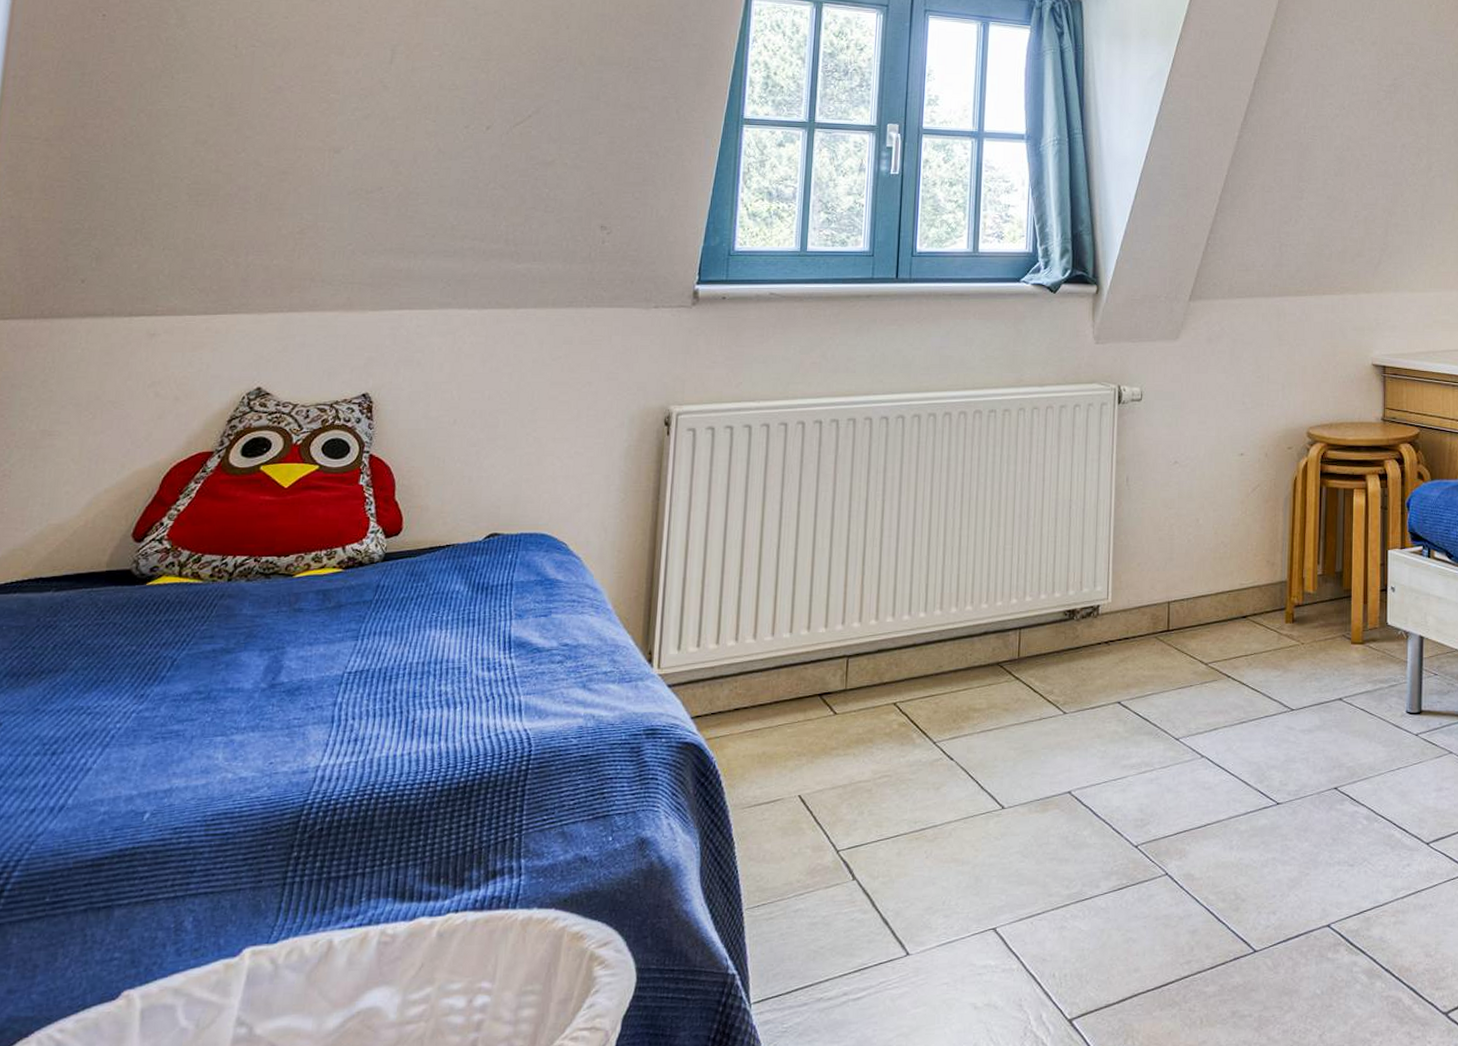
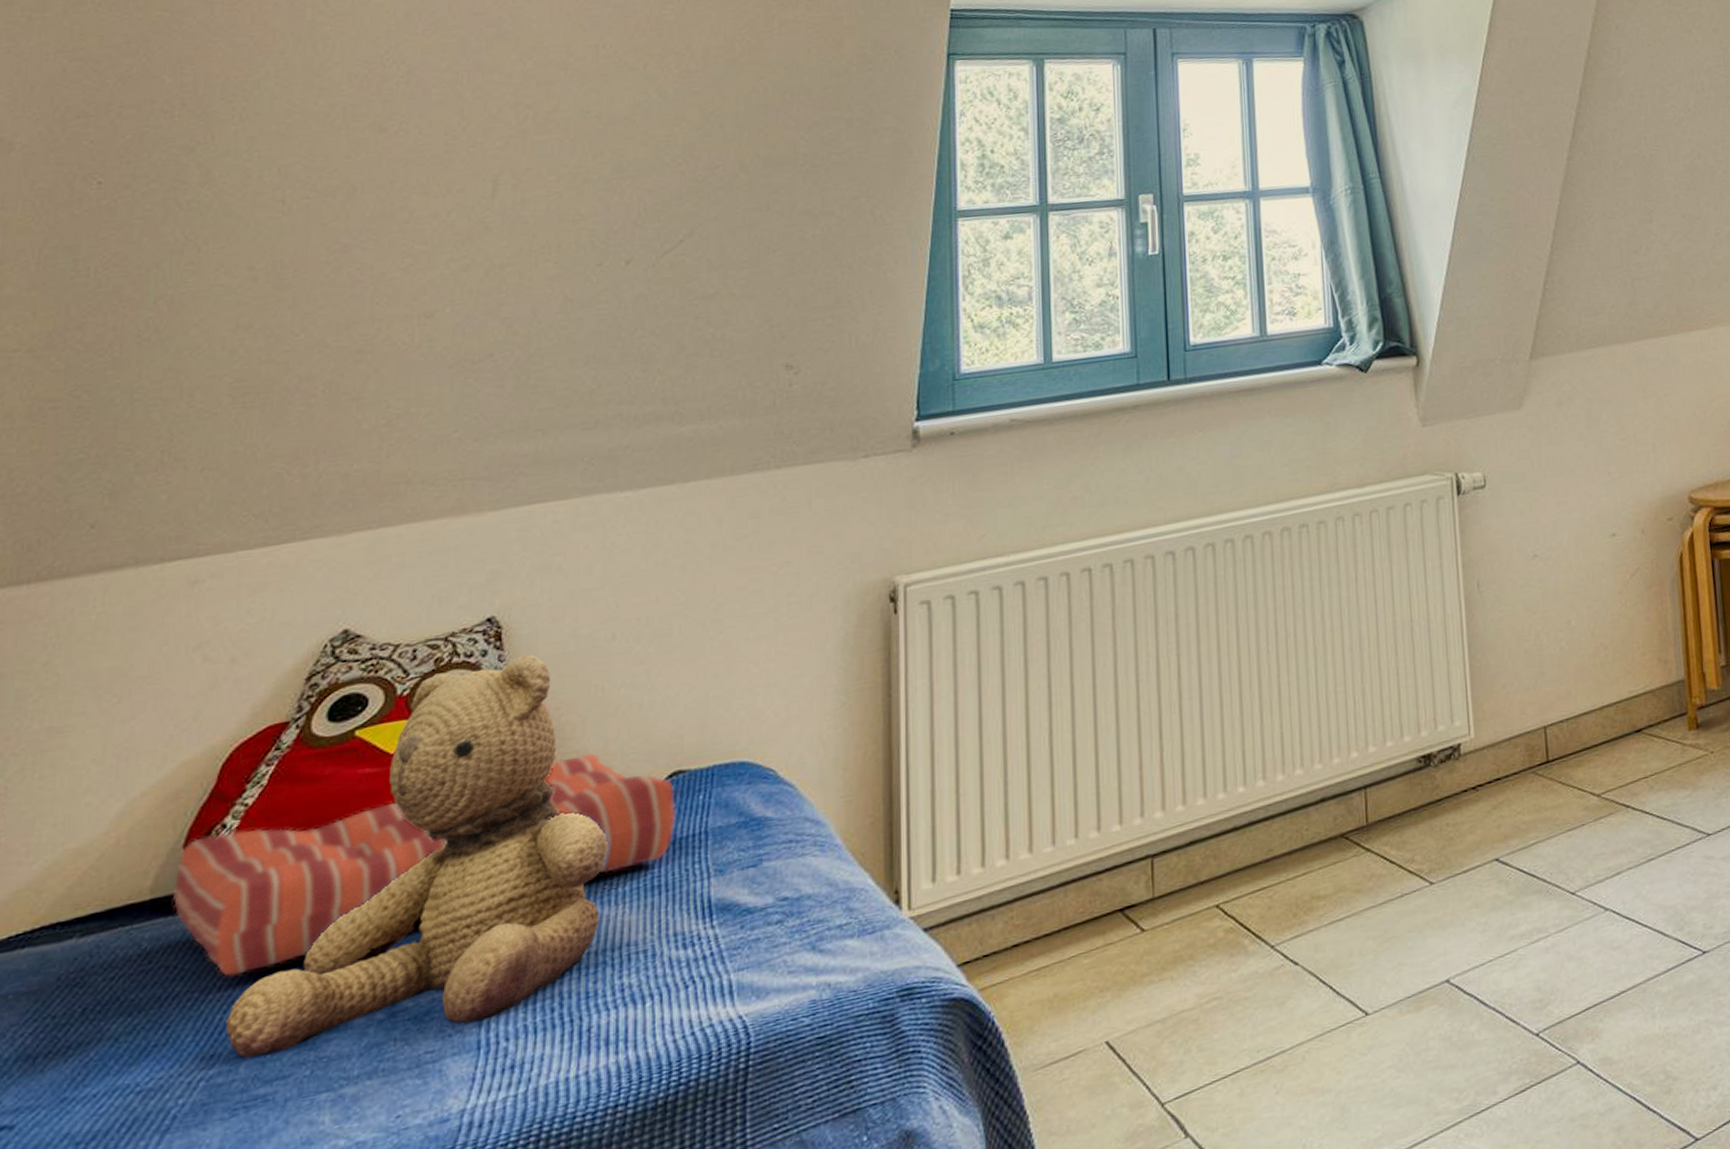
seat cushion: none [122,509,491,638] -> present [173,753,677,977]
teddy bear: none [153,426,438,701] -> present [226,654,608,1059]

